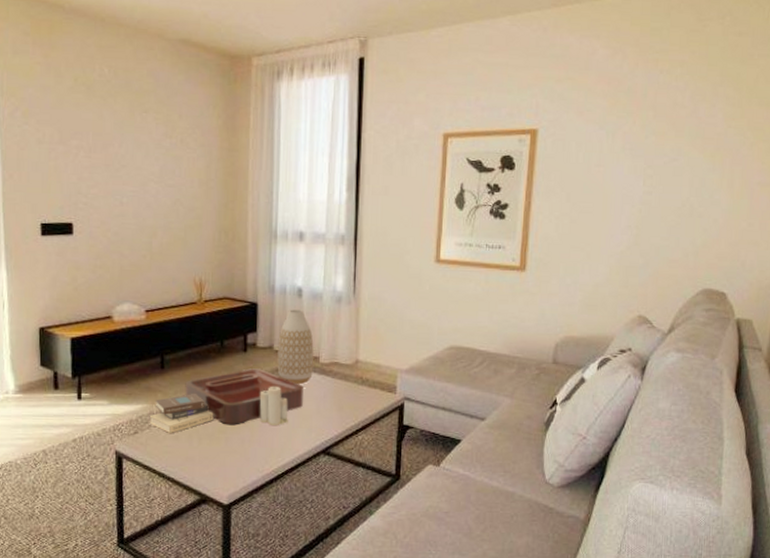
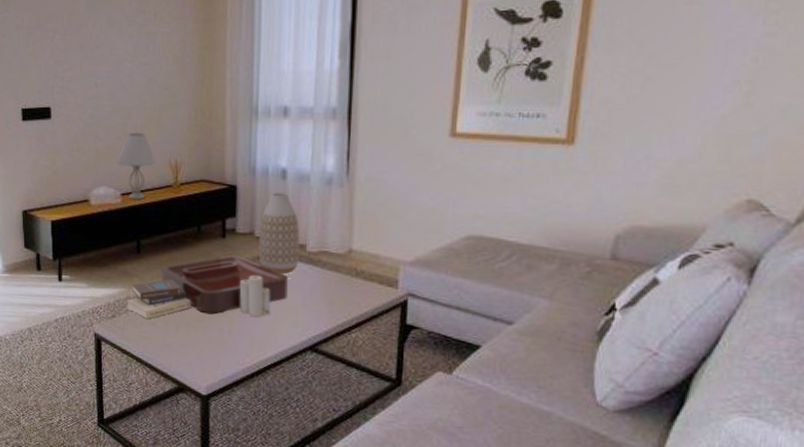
table lamp: none [141,251,181,316] -> present [116,133,157,199]

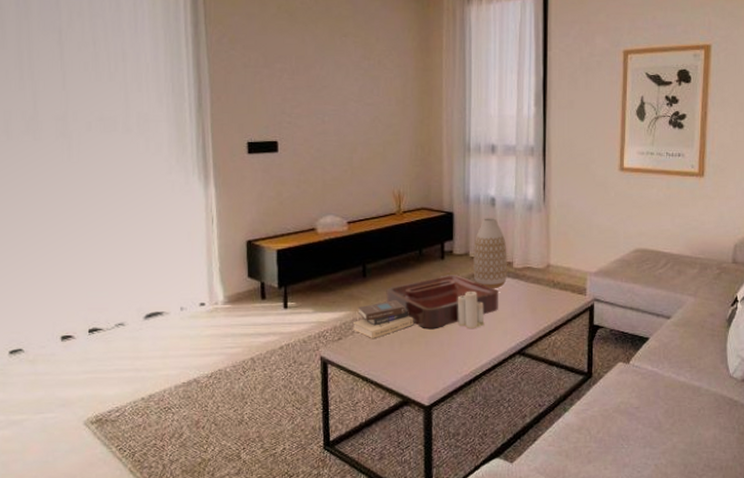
table lamp: present [116,133,157,199] -> none [343,166,381,227]

